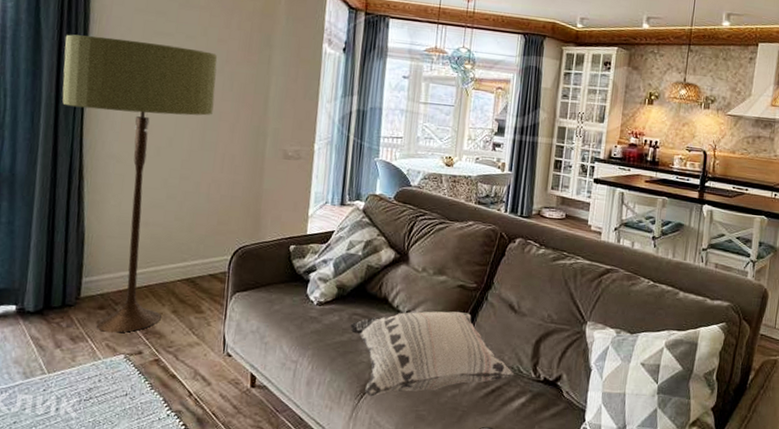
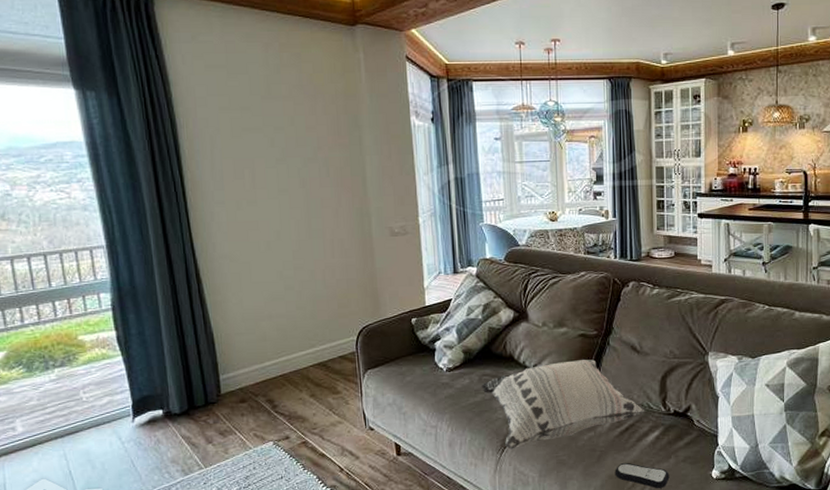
floor lamp: present [62,34,218,333] -> none [156,139,314,423]

